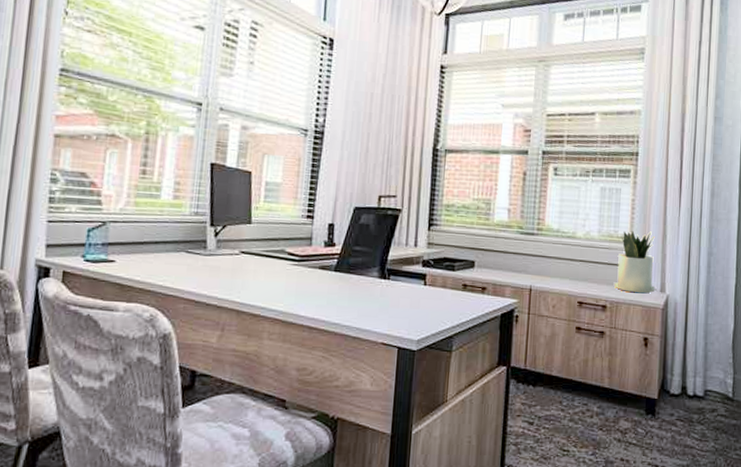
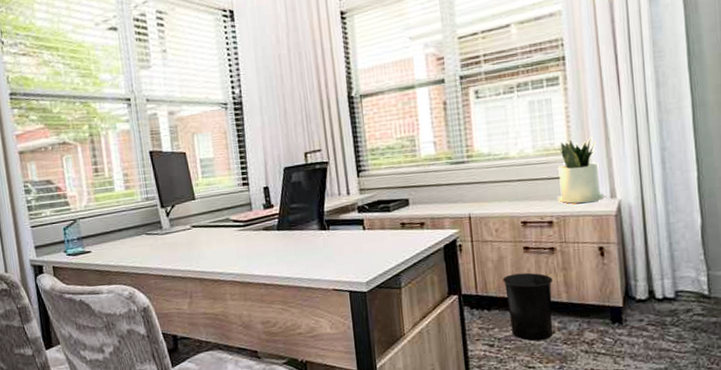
waste bin: none [552,352,598,424] -> present [503,272,554,341]

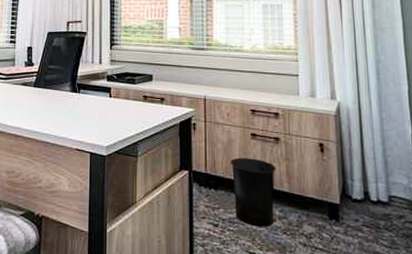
planter: present [557,138,605,204] -> none [283,43,326,101]

